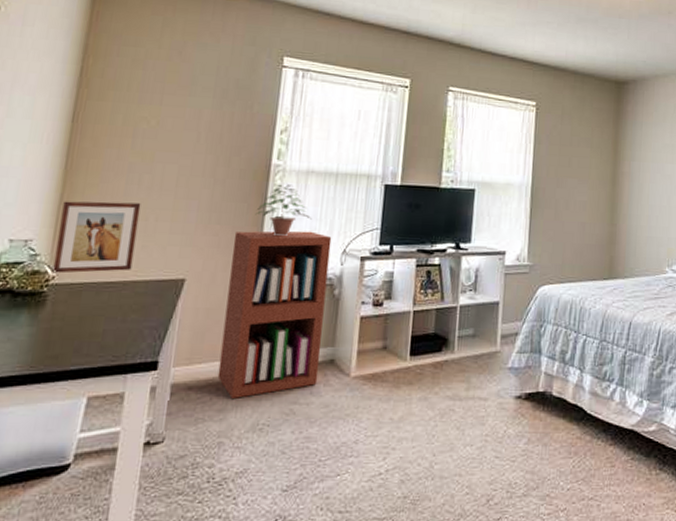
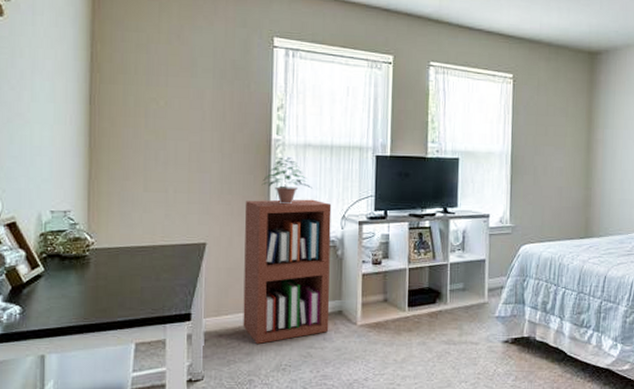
wall art: present [52,201,141,274] -> none [91,176,160,240]

